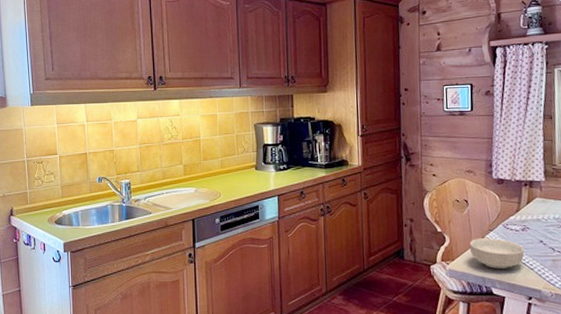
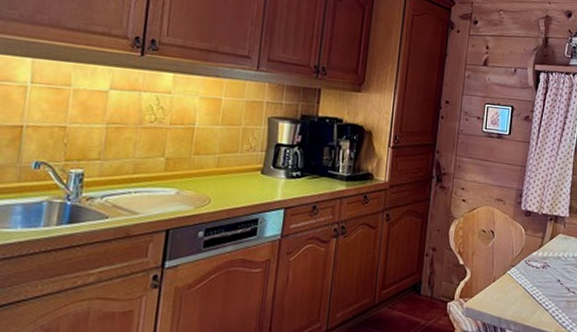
cereal bowl: present [469,238,525,269] -> none [489,274,542,308]

